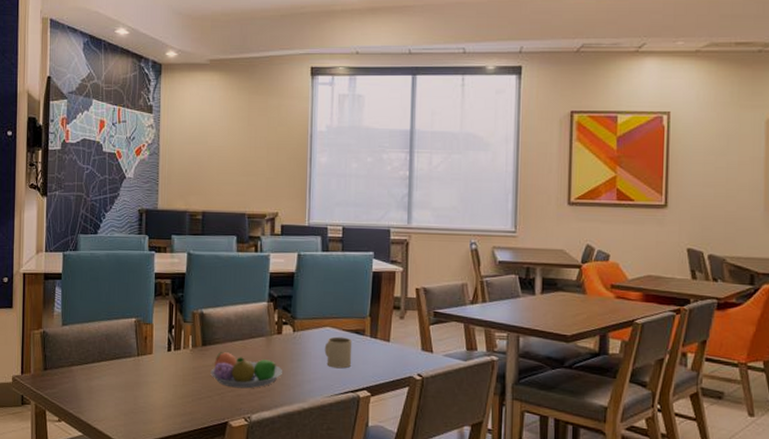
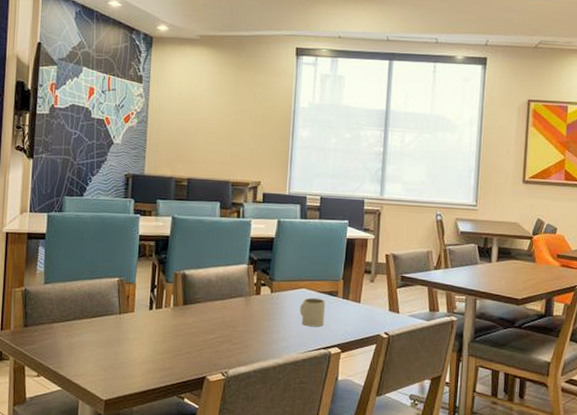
fruit bowl: present [210,352,283,389] -> none [190,311,260,345]

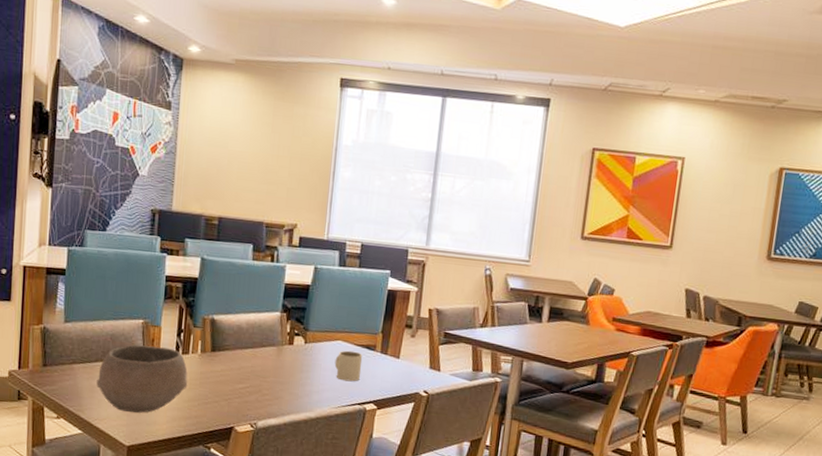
bowl: none [75,302,162,367] -> present [96,344,188,413]

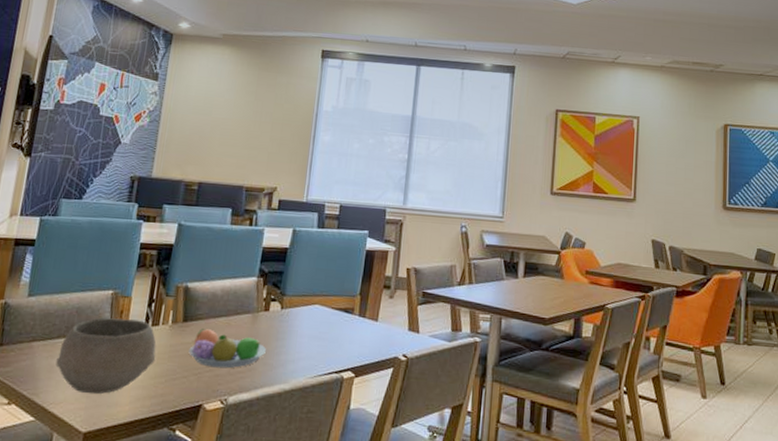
fruit bowl: none [218,359,292,396] -> present [189,329,267,369]
mug: present [334,350,363,382] -> none [311,314,341,348]

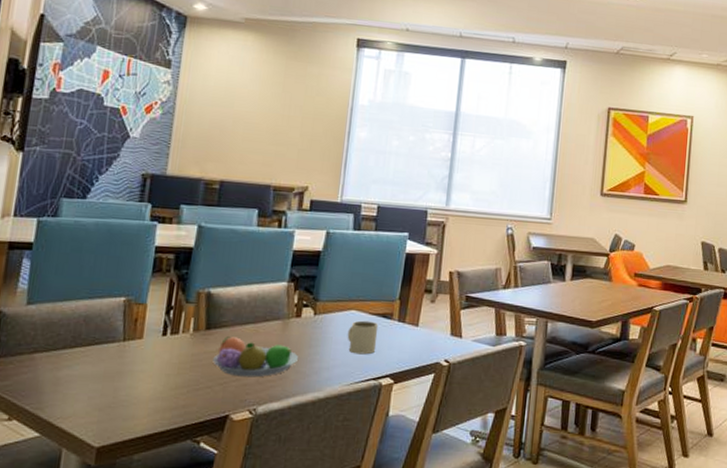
bowl: present [55,317,157,394] -> none [62,326,176,406]
mug: none [311,314,341,348] -> present [347,320,379,355]

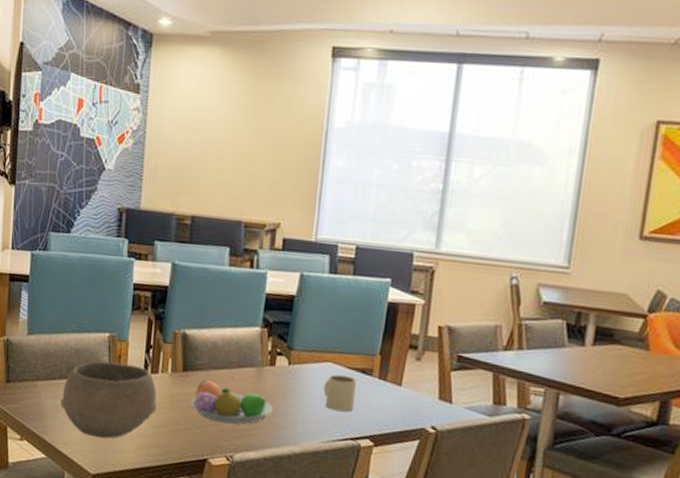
bowl: none [62,326,176,406] -> present [60,361,157,438]

